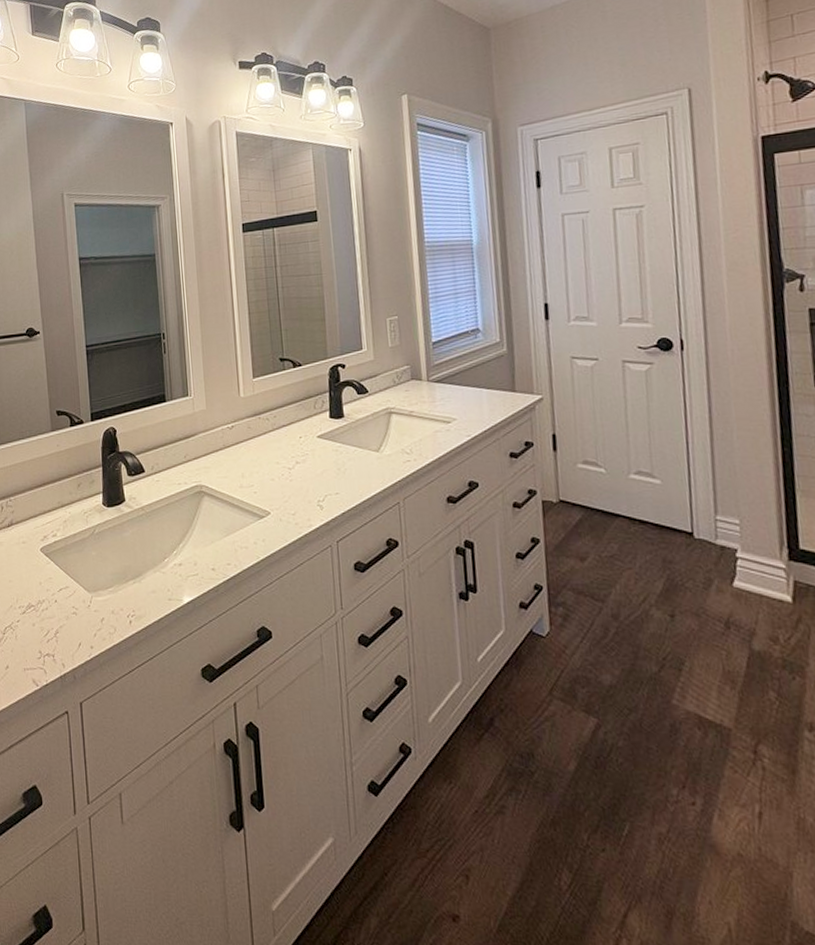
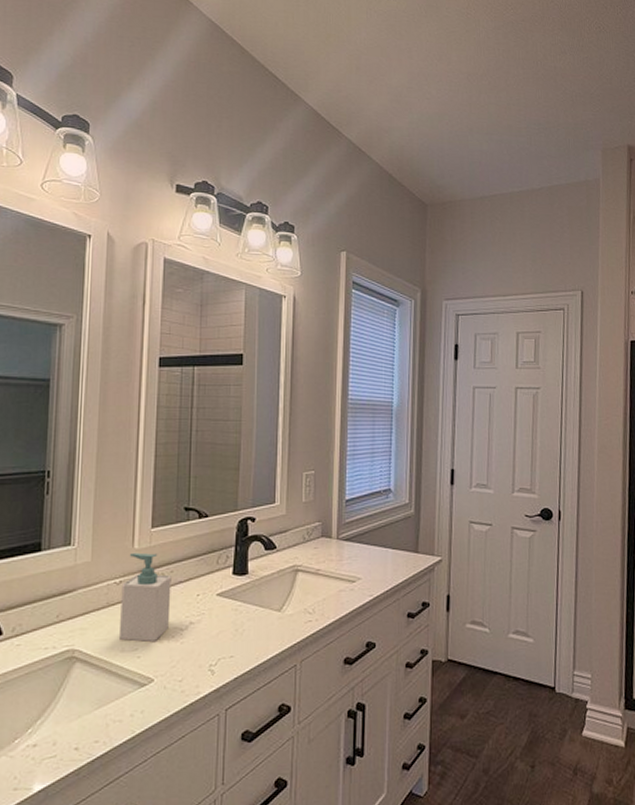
soap bottle: none [233,400,278,479] -> present [120,552,171,642]

